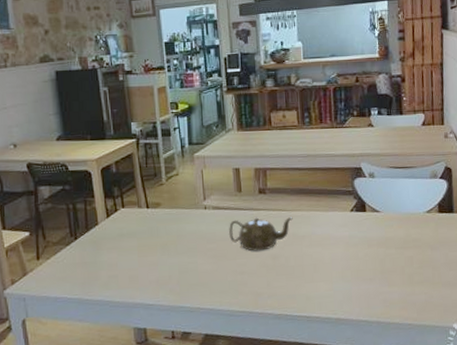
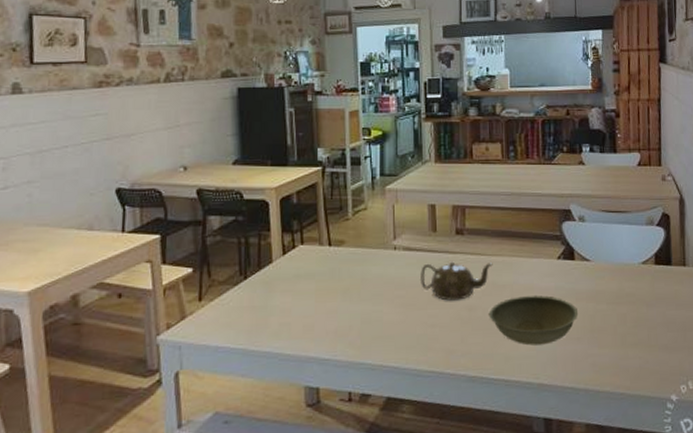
bowl: none [290,243,370,287] -> present [489,294,579,346]

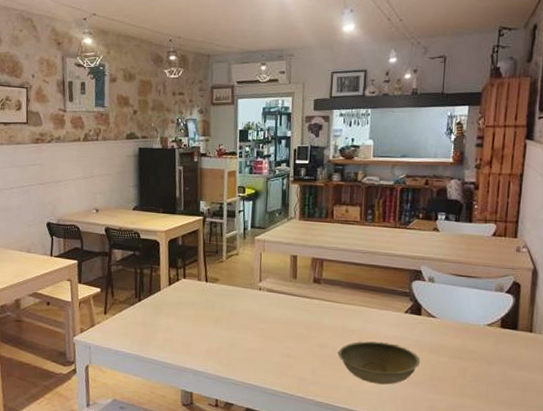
teapot: present [419,261,493,301] -> none [279,304,345,338]

